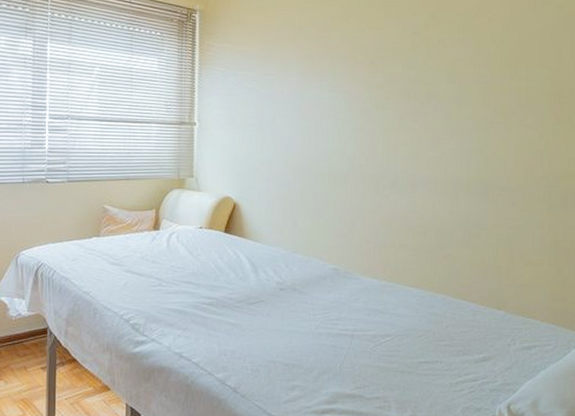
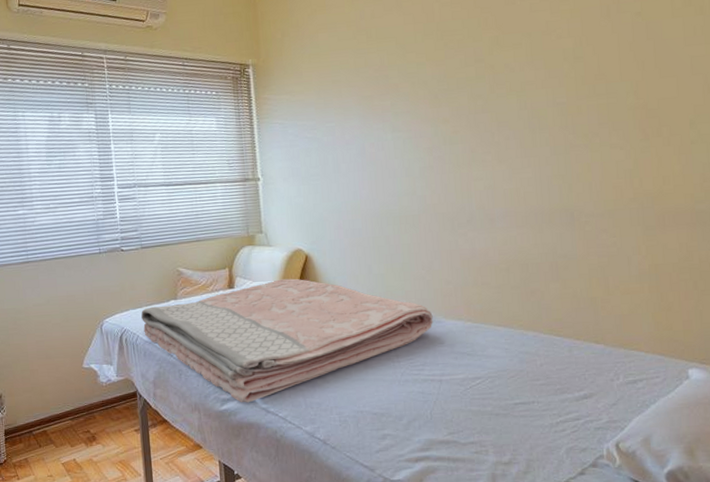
towel: none [60,225,351,347] -> present [141,278,433,403]

